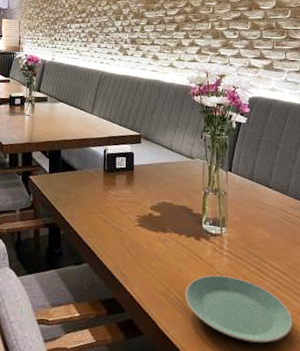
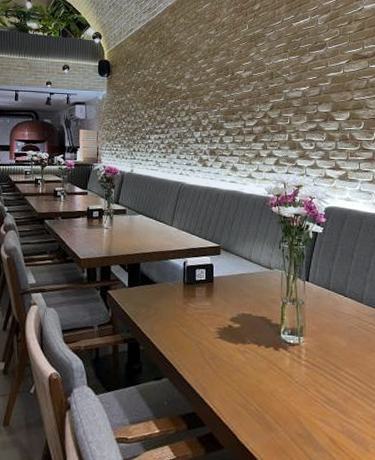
plate: present [185,275,293,344] -> none [264,384,368,451]

